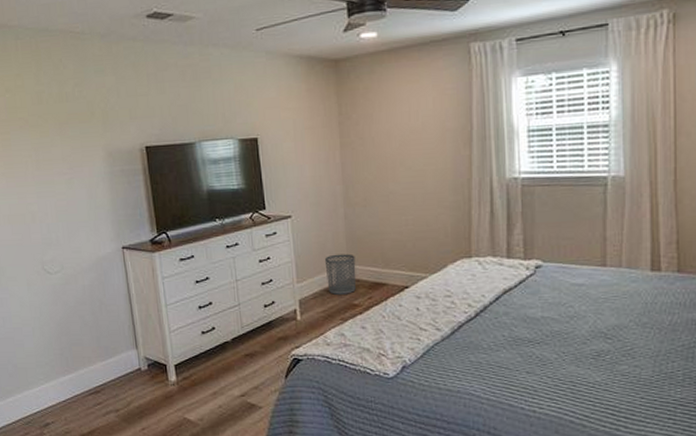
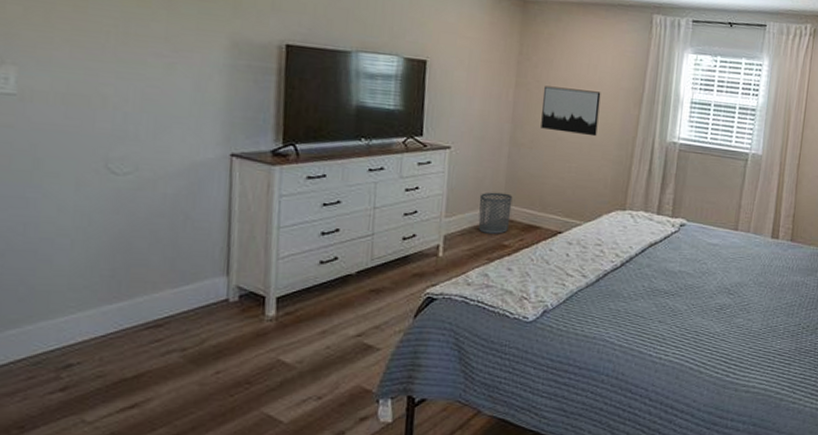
wall art: none [367,138,429,186] -> present [541,86,601,137]

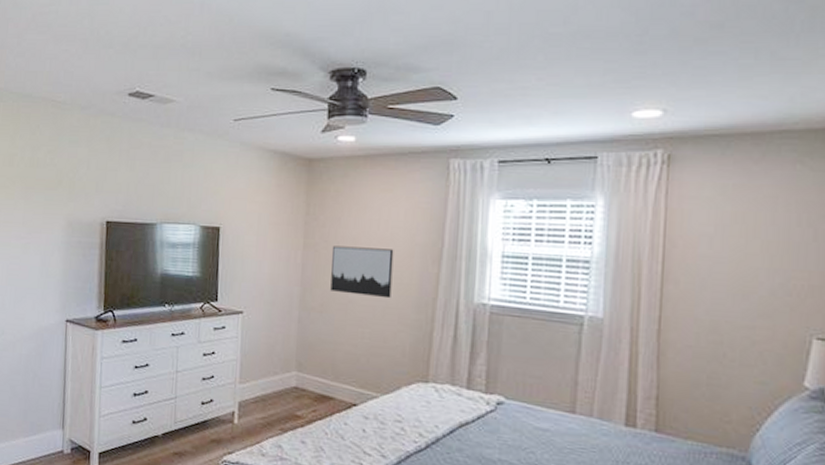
waste bin: present [478,192,513,234] -> none [271,358,304,404]

